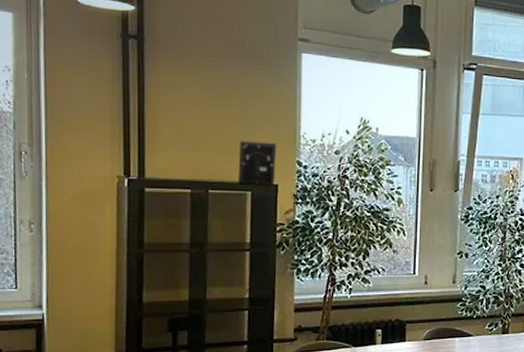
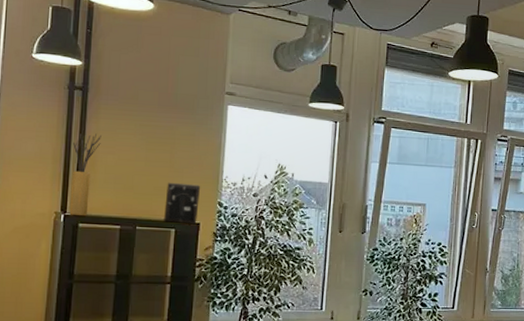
vase: none [132,87,163,182] -> present [69,133,101,218]

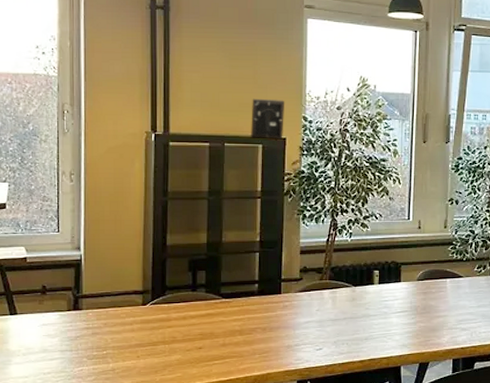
vase: present [69,133,101,218] -> none [159,52,185,136]

